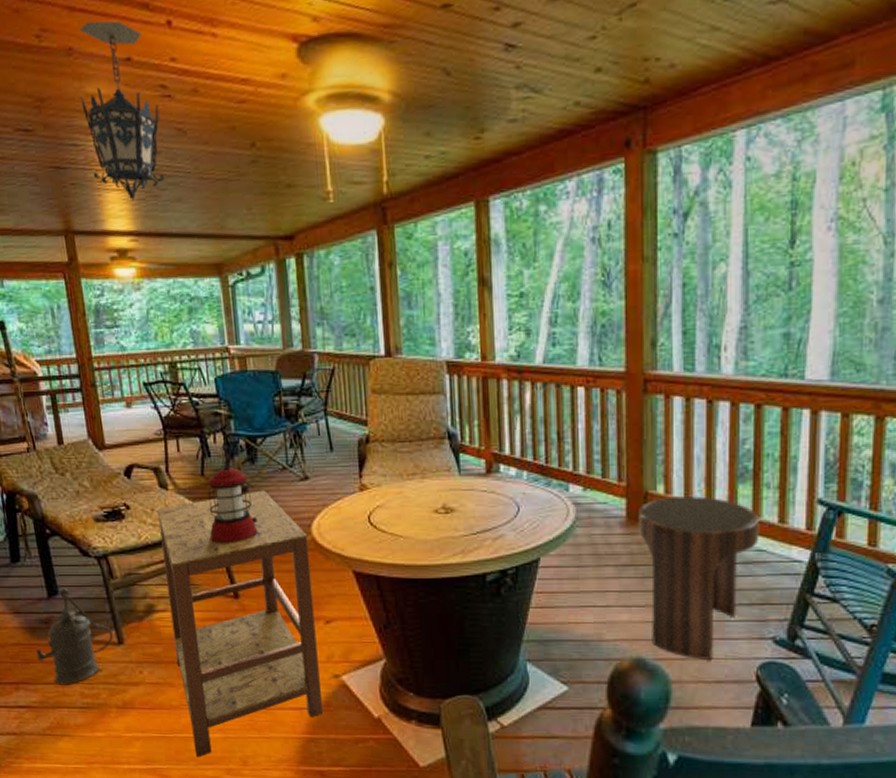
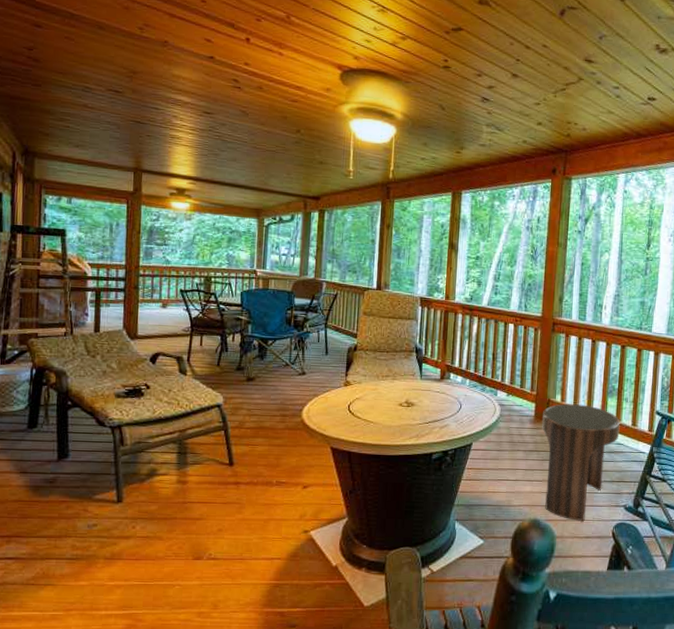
oil lamp: present [36,588,114,685] -> none [35,452,114,538]
hanging lantern: present [79,20,164,201] -> none [166,26,231,155]
side table: present [157,490,324,758] -> none [168,380,298,603]
lantern: present [207,444,258,544] -> none [216,343,259,422]

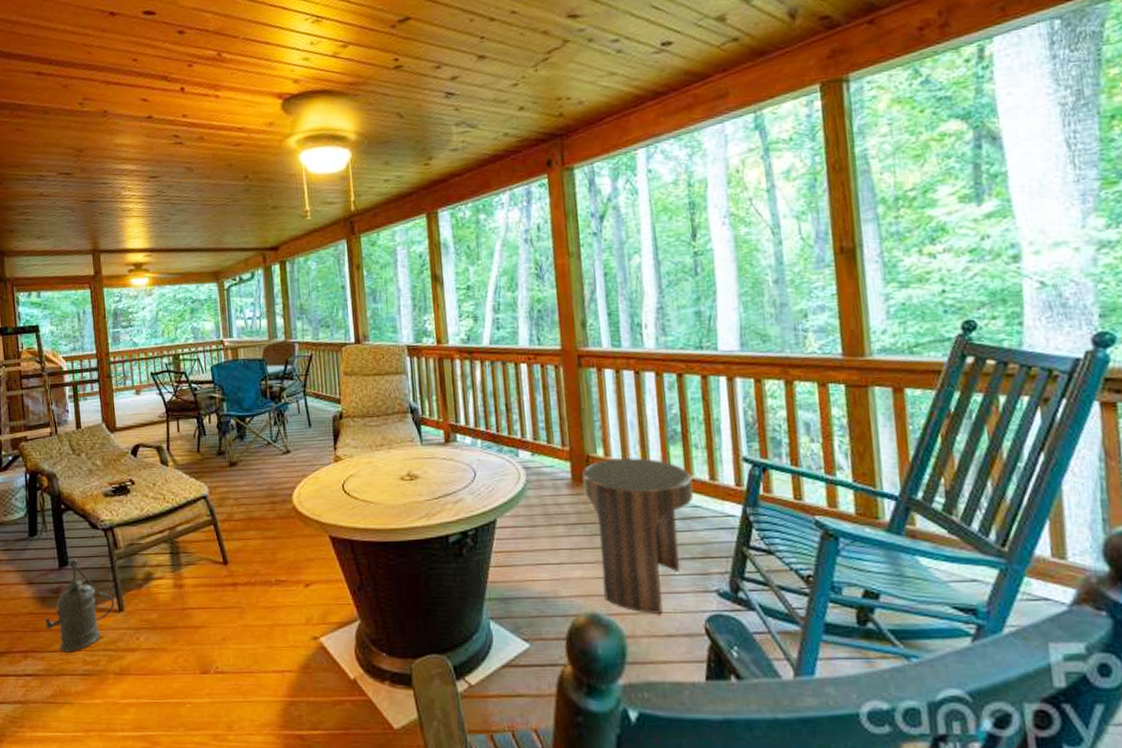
oil lamp: none [35,452,114,538] -> present [45,559,115,653]

